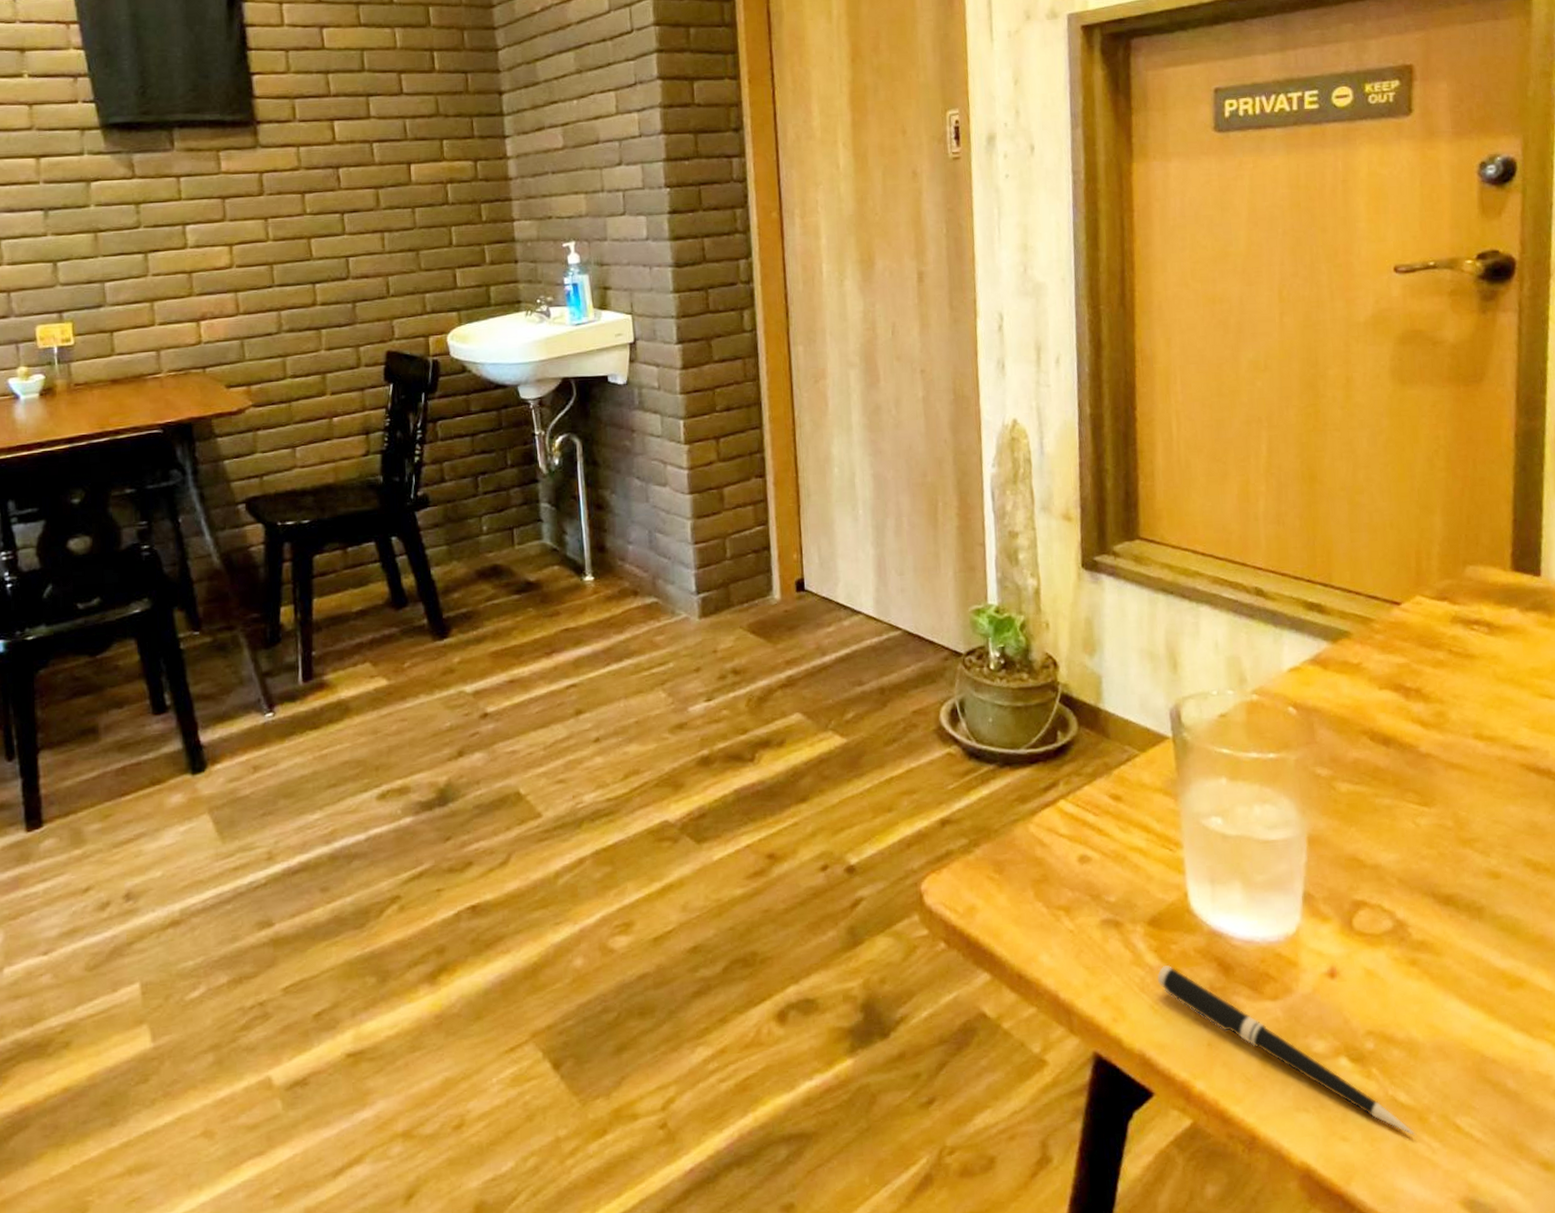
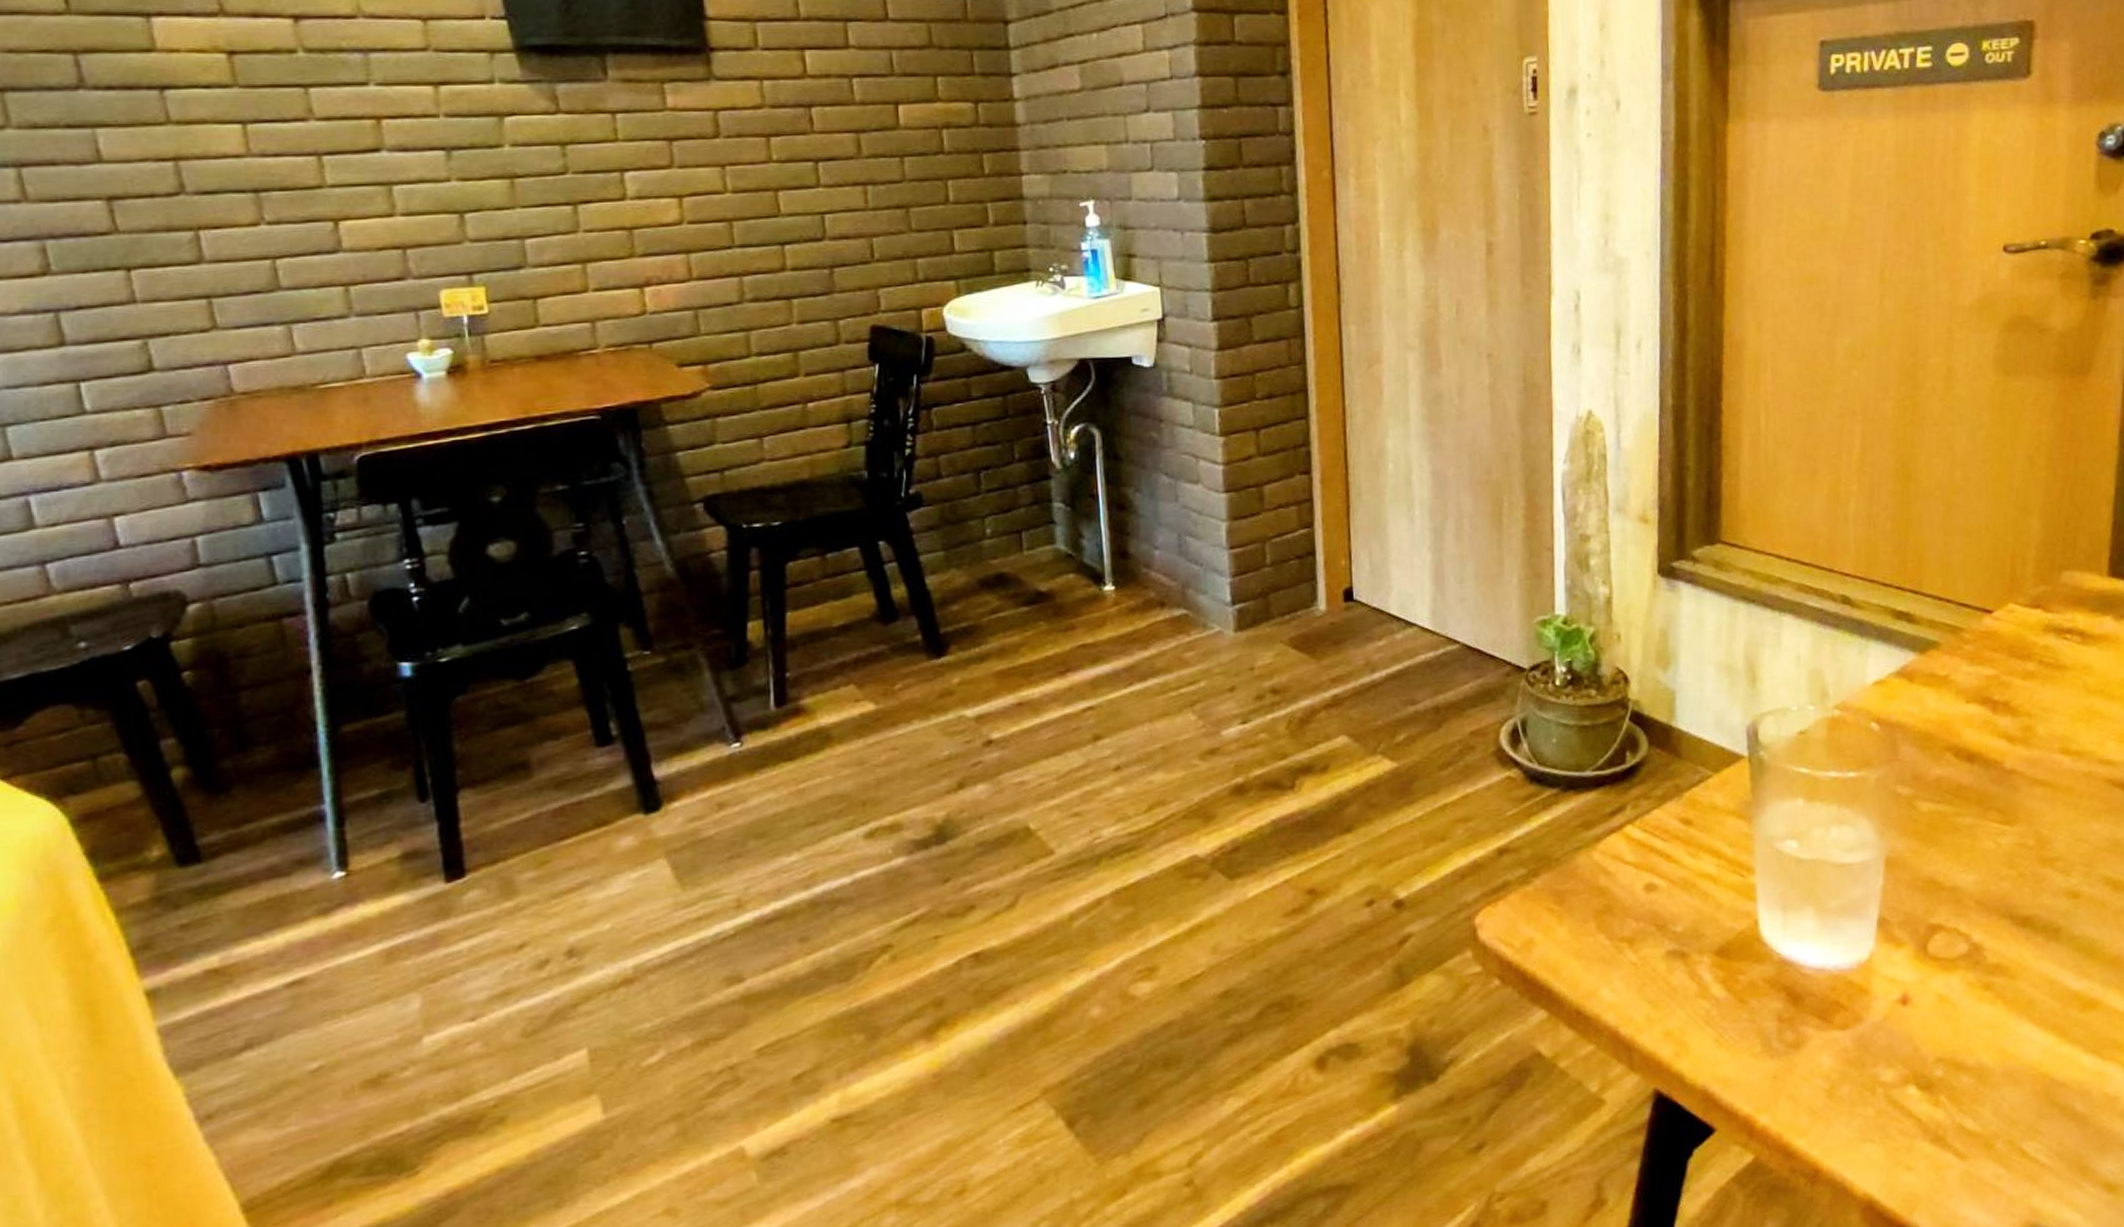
pen: present [1157,965,1417,1136] -> none [1723,997,1982,1163]

